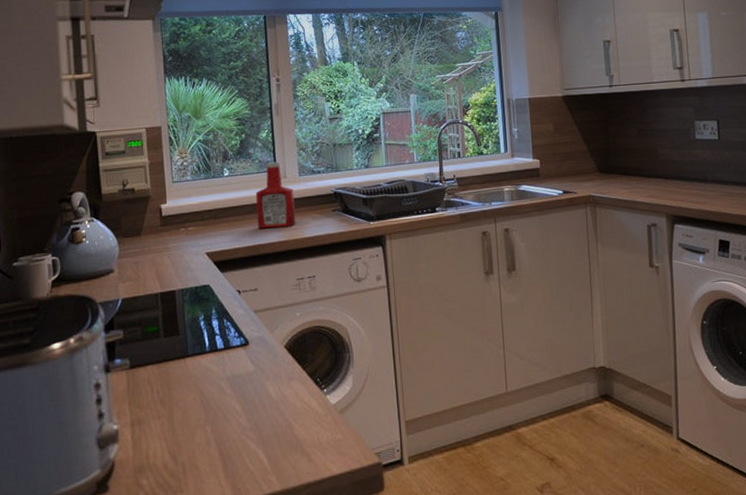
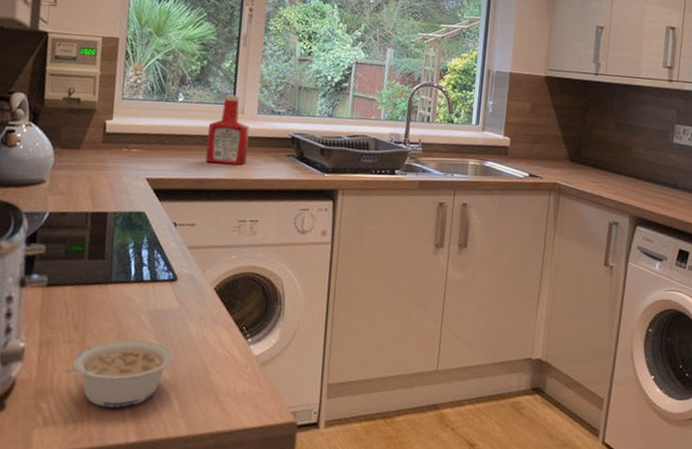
legume: none [157,406,257,475] -> present [63,340,173,408]

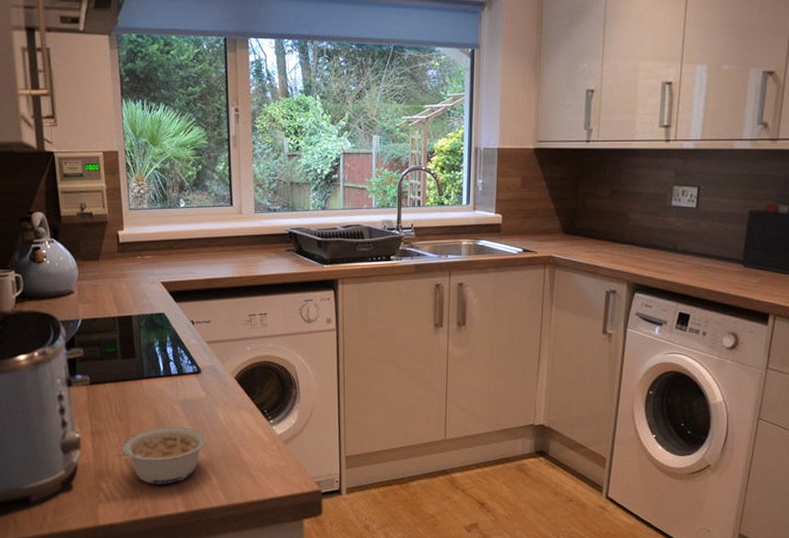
ketchup bottle: present [205,94,250,165] -> none [210,196,250,262]

